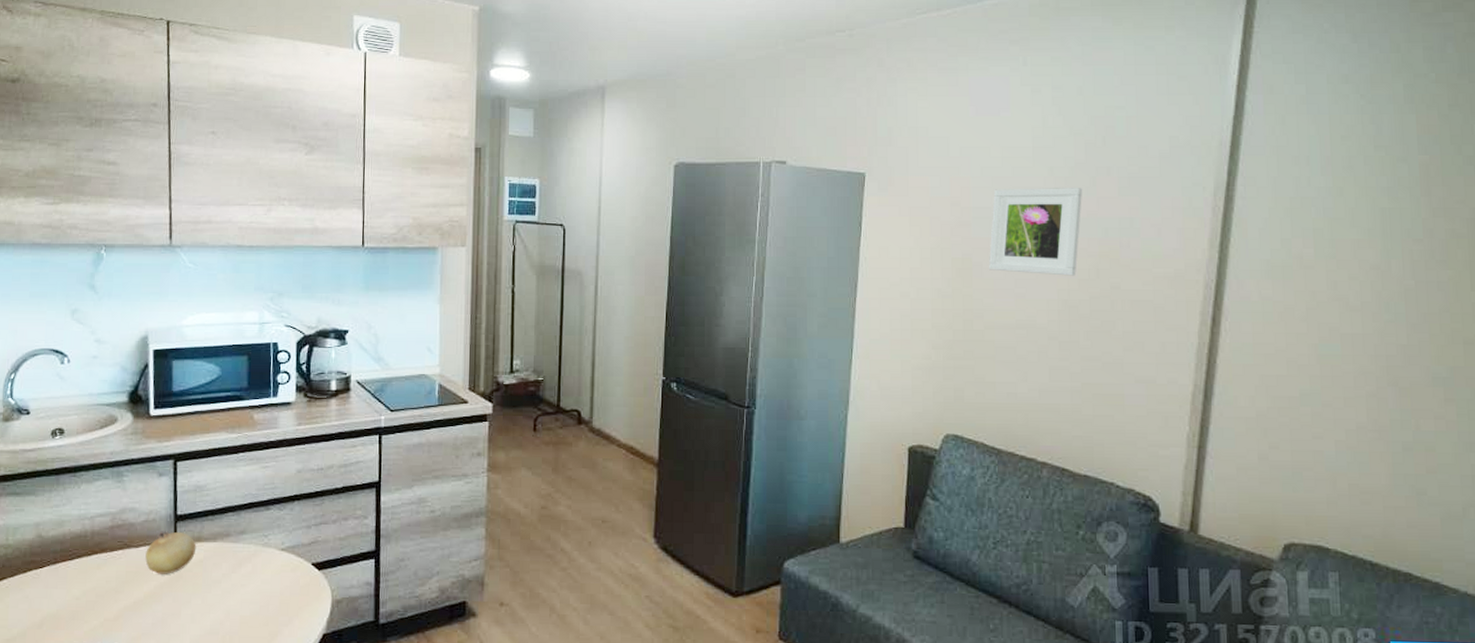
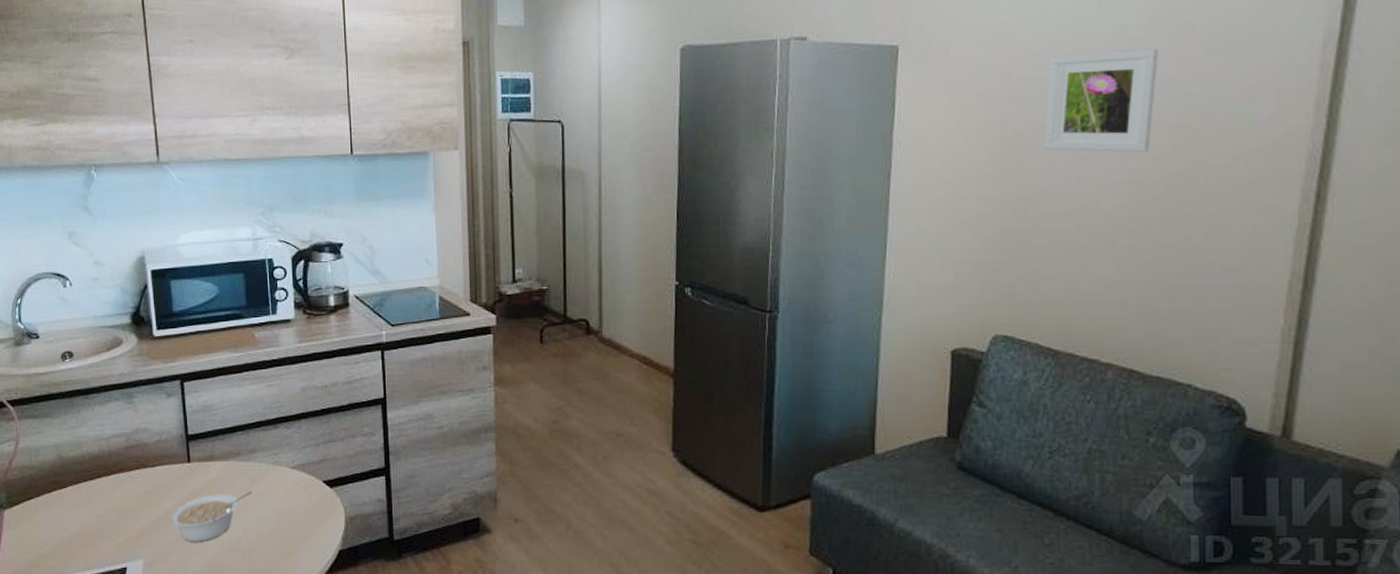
fruit: present [145,531,197,574] -> none [161,451,210,493]
legume: none [150,572,238,625] -> present [170,490,252,542]

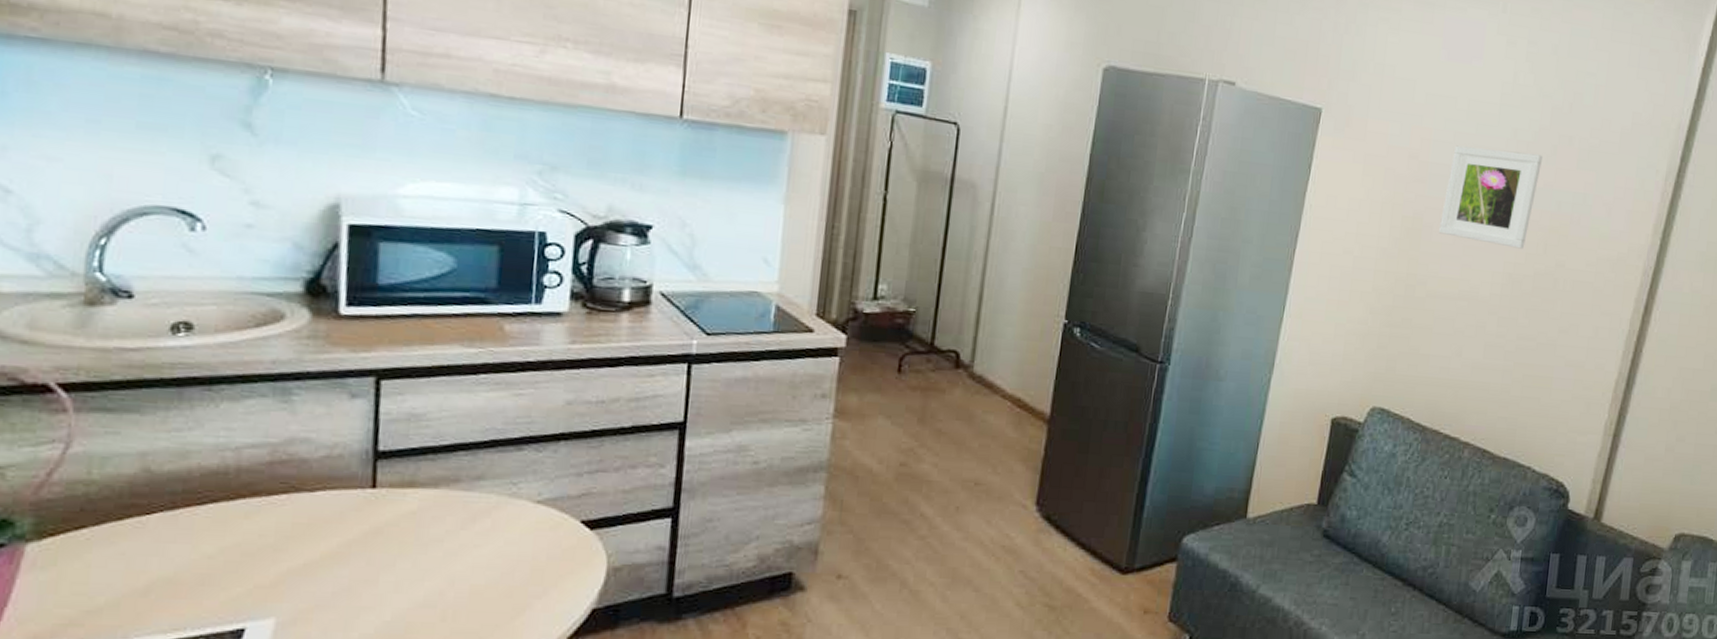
legume: present [170,490,252,542] -> none [330,529,470,595]

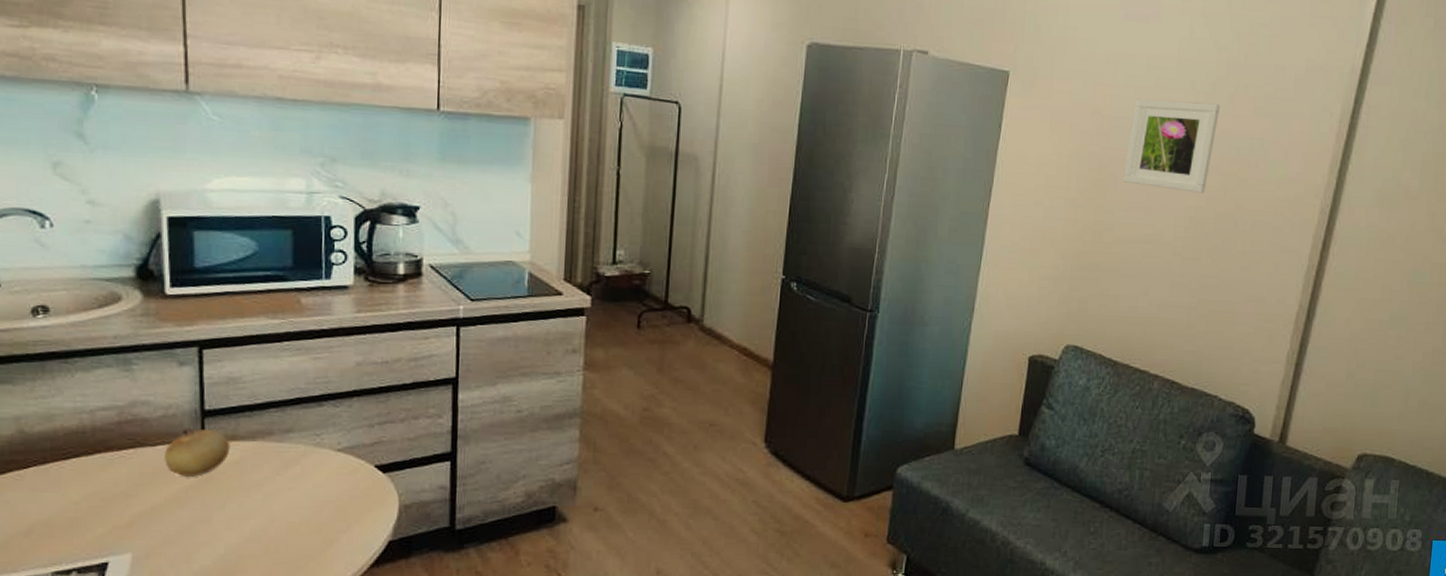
fruit: none [324,471,407,529] -> present [164,428,231,477]

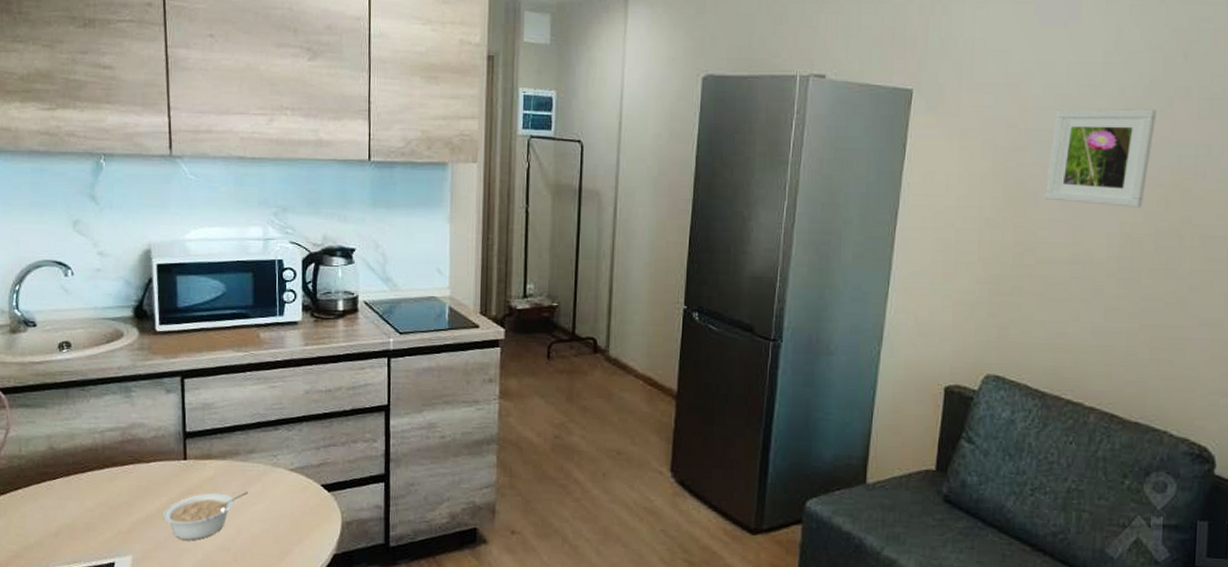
fruit: present [164,428,231,477] -> none [156,447,206,490]
legume: none [173,475,283,532] -> present [162,491,248,540]

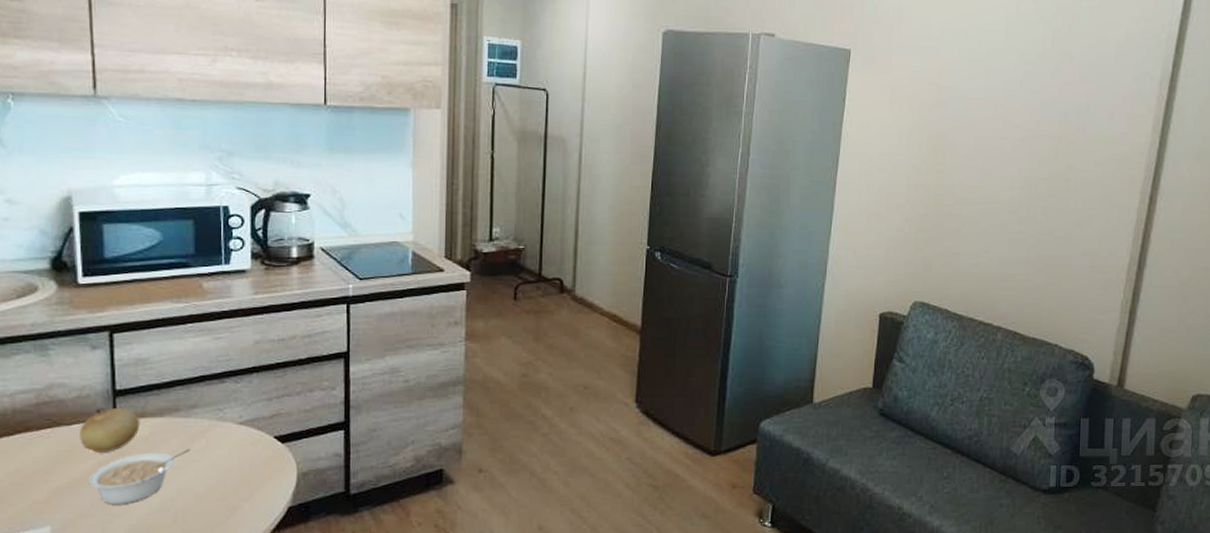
fruit: none [156,447,206,490] -> present [80,407,140,452]
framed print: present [1044,109,1156,208] -> none [960,71,1047,156]

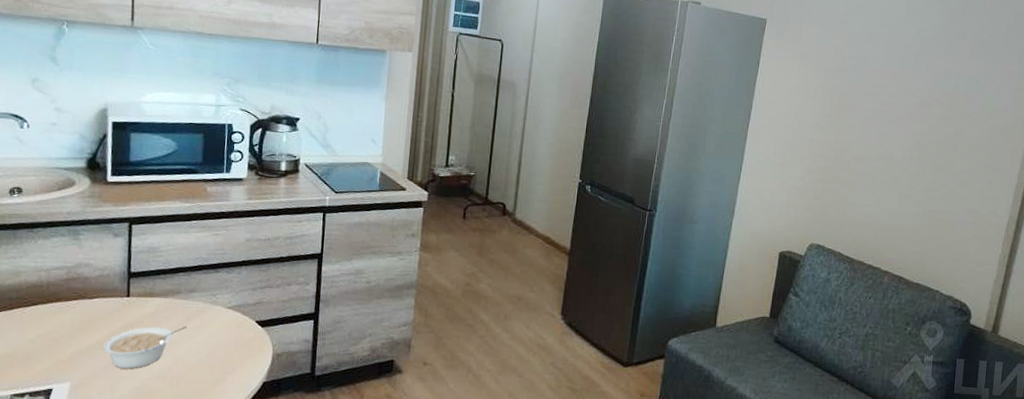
fruit: present [80,407,140,452] -> none [99,285,148,324]

